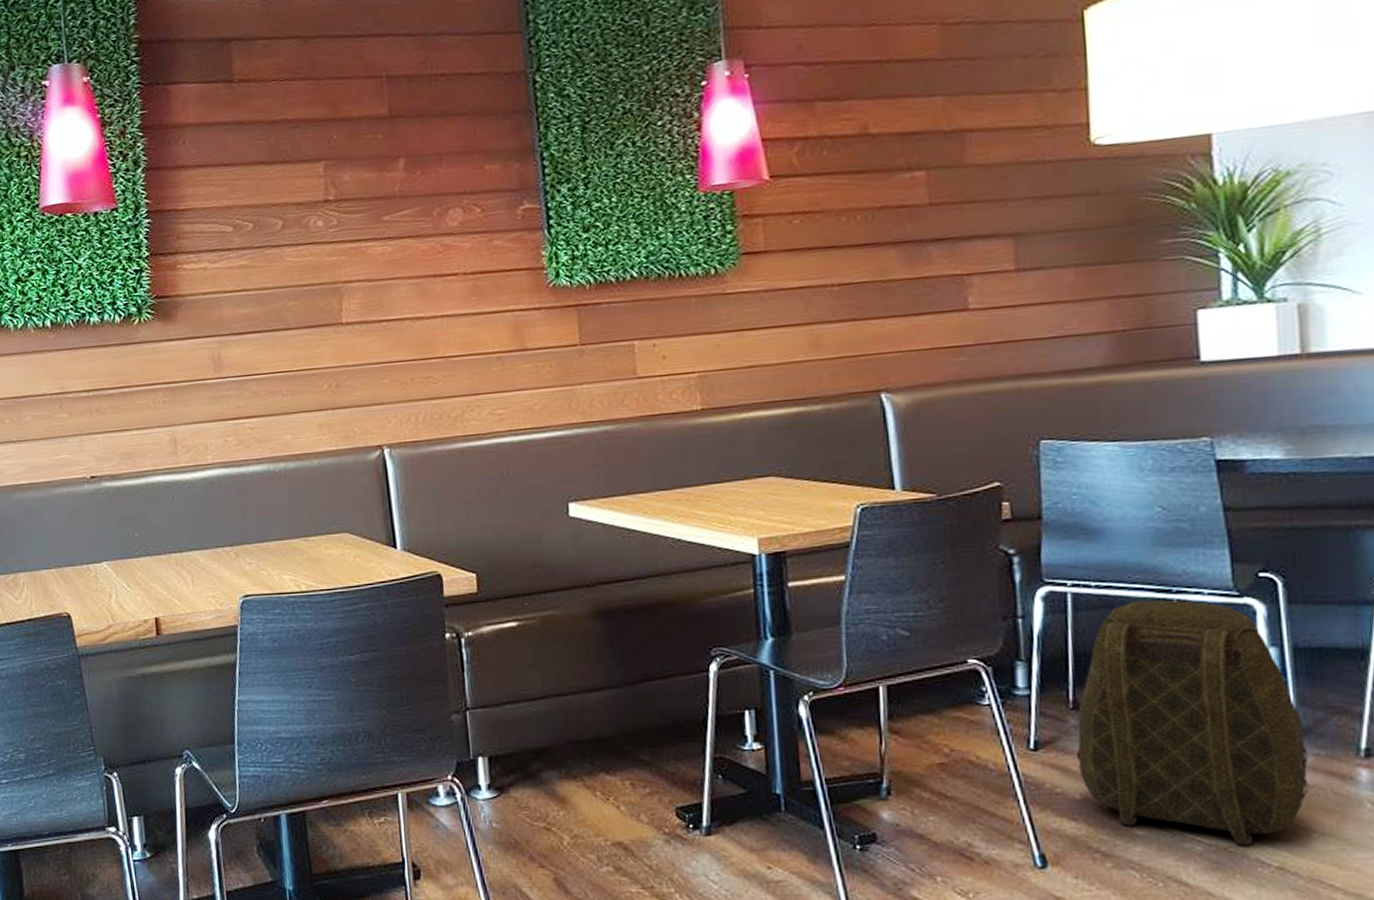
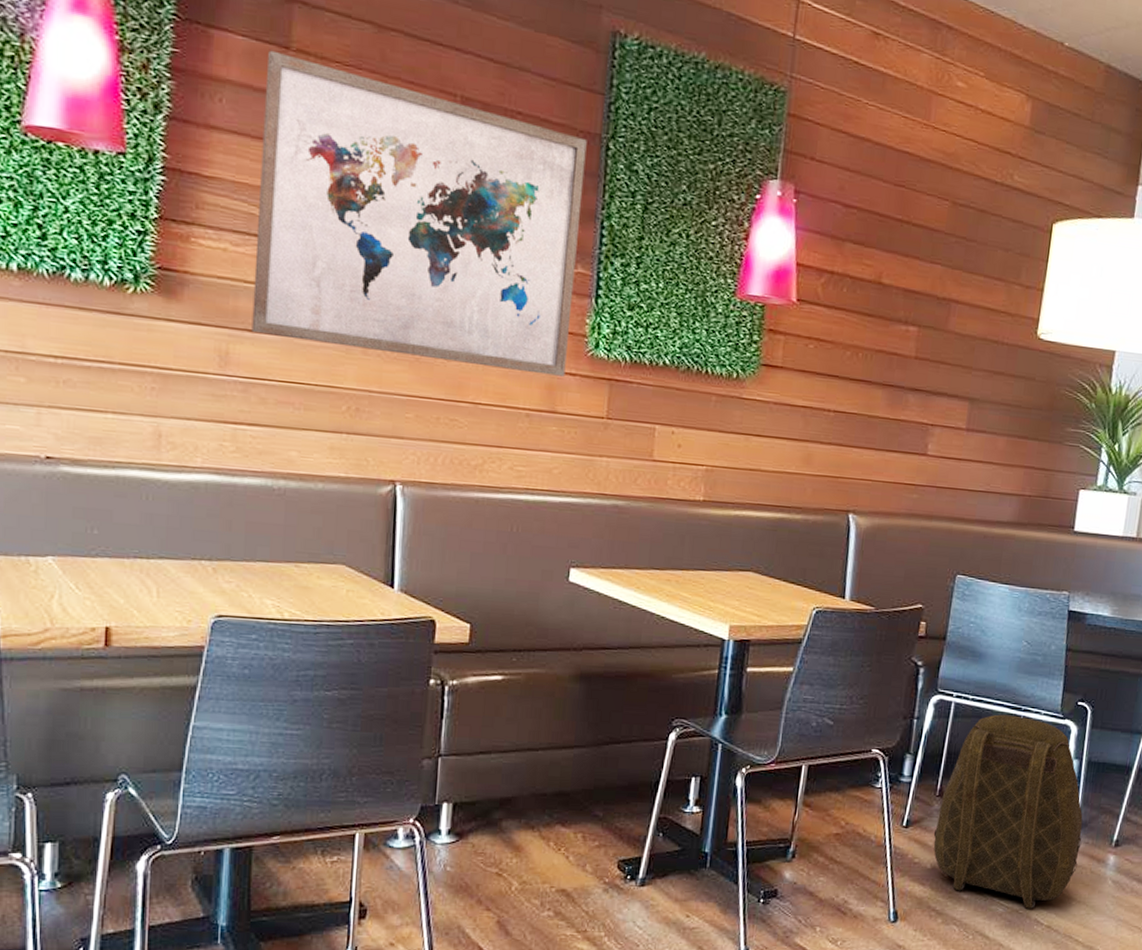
wall art: none [216,79,530,336] -> present [251,50,587,377]

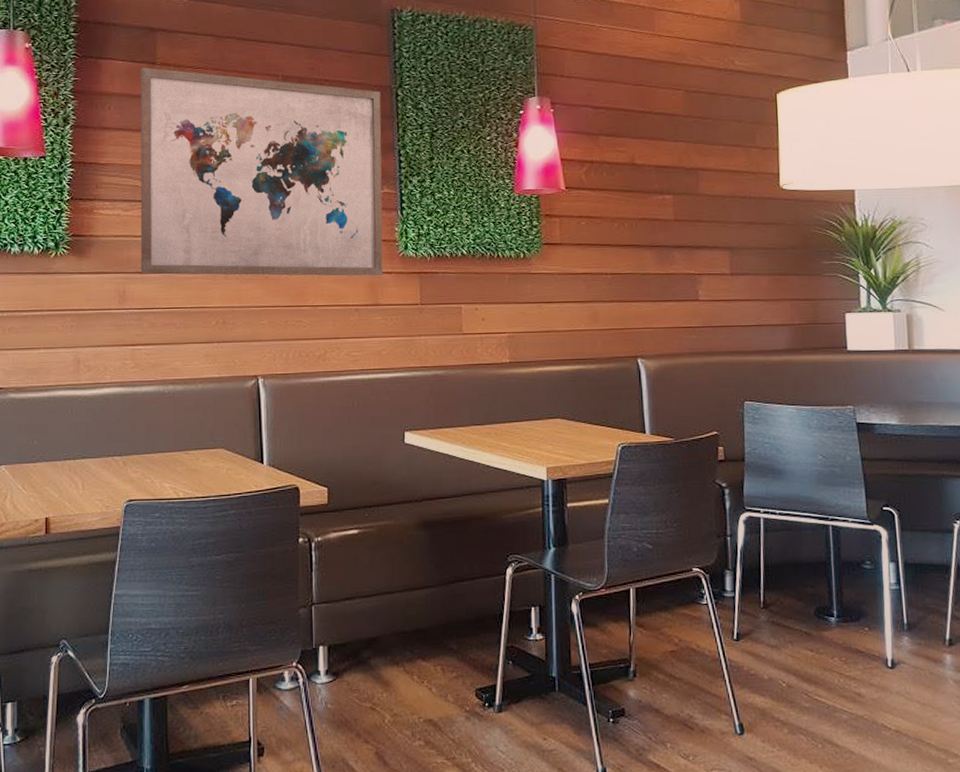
backpack: present [933,714,1083,909] -> none [766,525,915,714]

